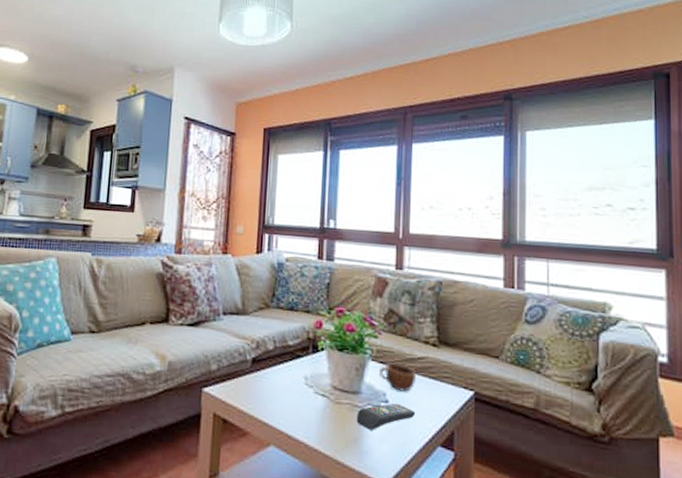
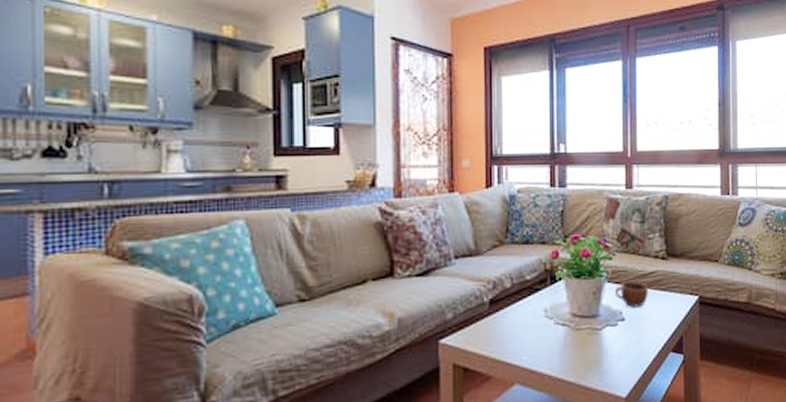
remote control: present [356,403,416,430] -> none [596,319,650,350]

